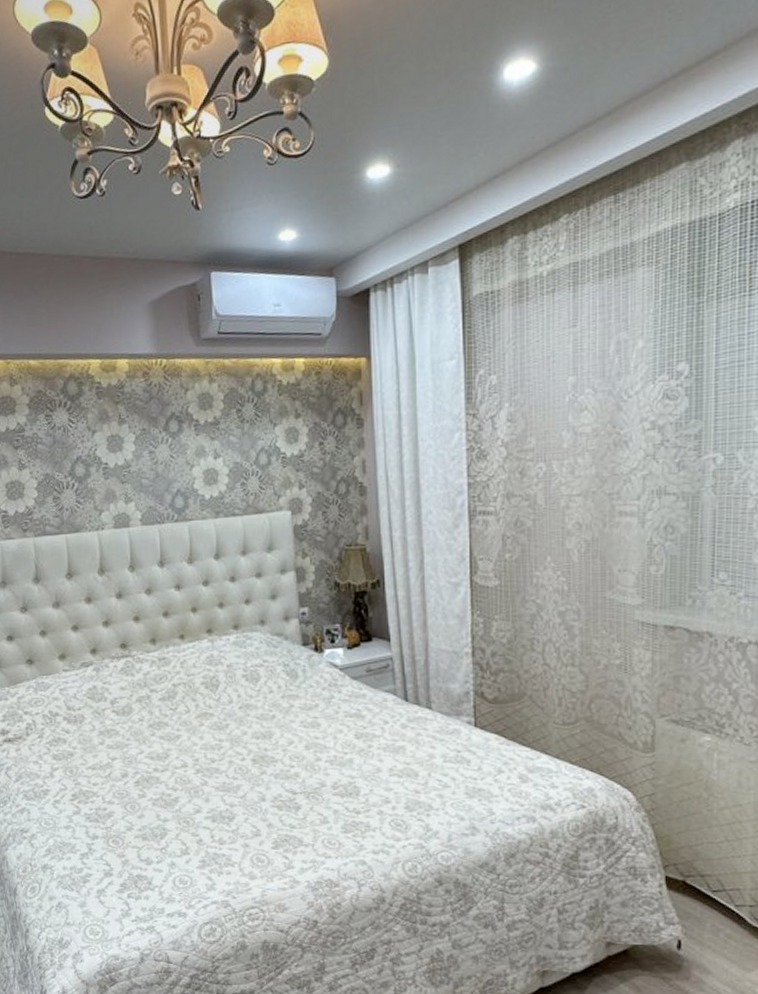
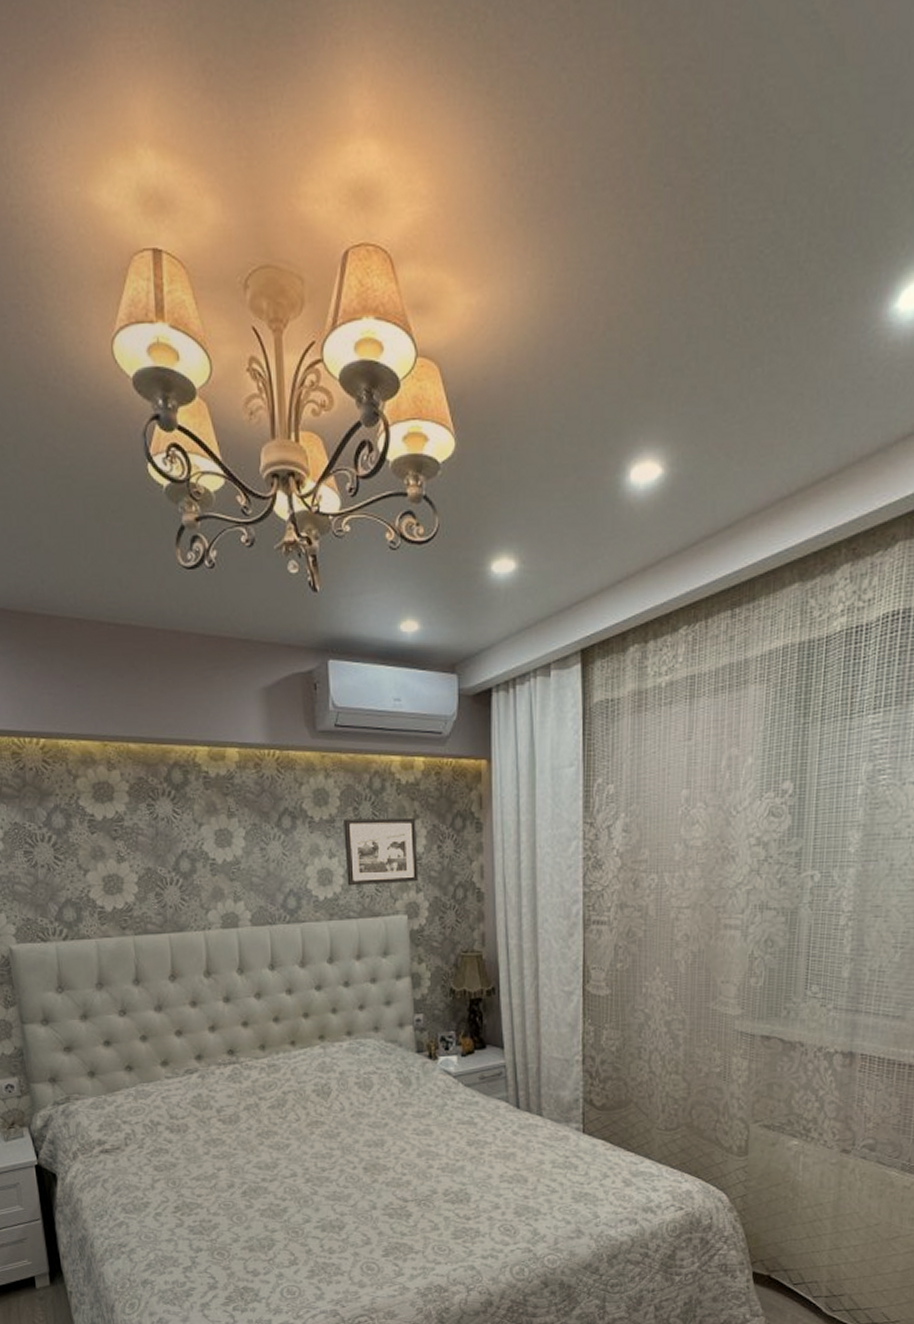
picture frame: none [227,416,301,485] -> present [344,817,419,886]

